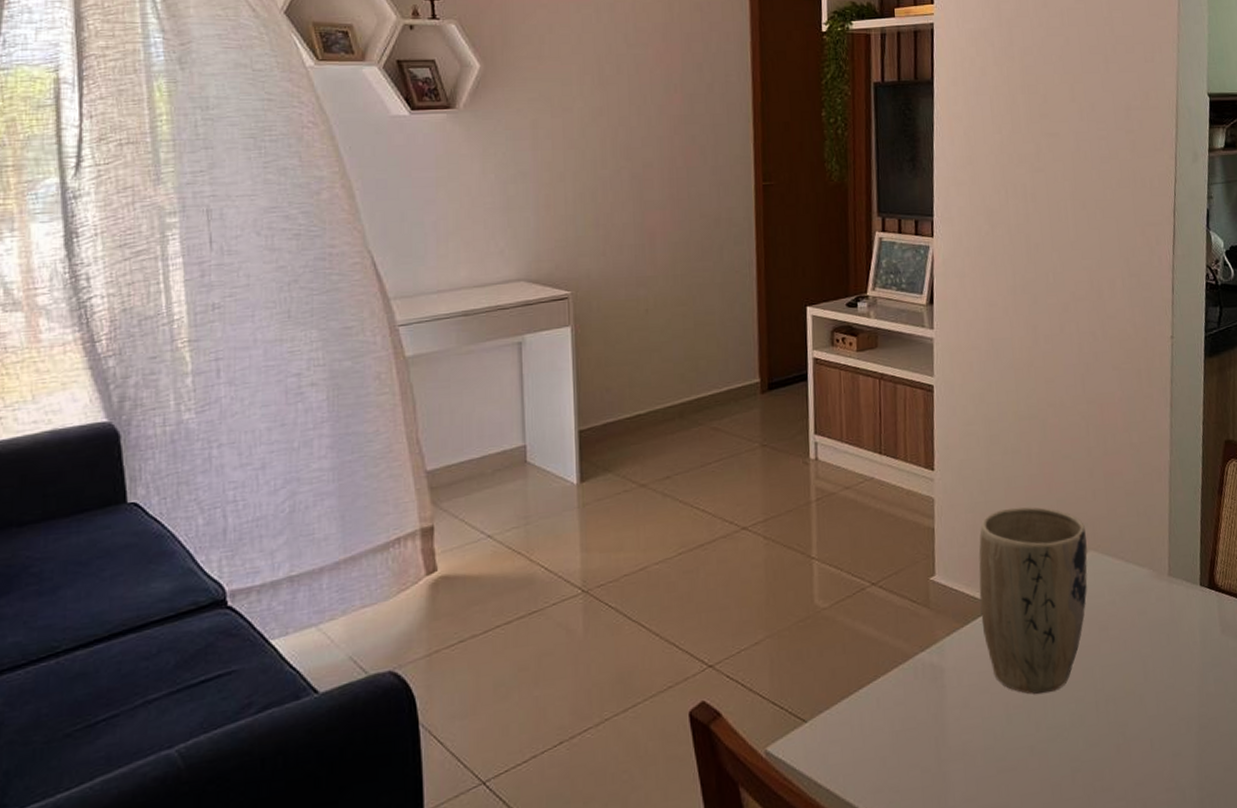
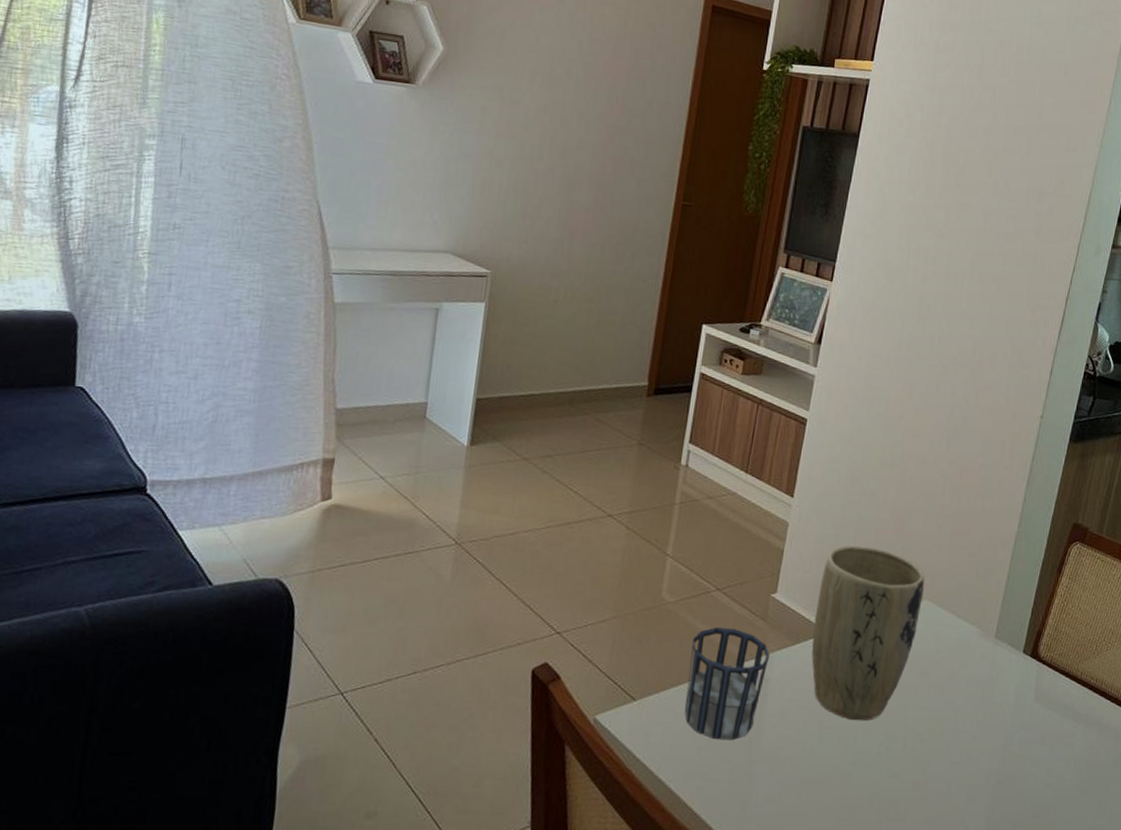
cup: none [855,622,941,746] -> present [684,627,770,740]

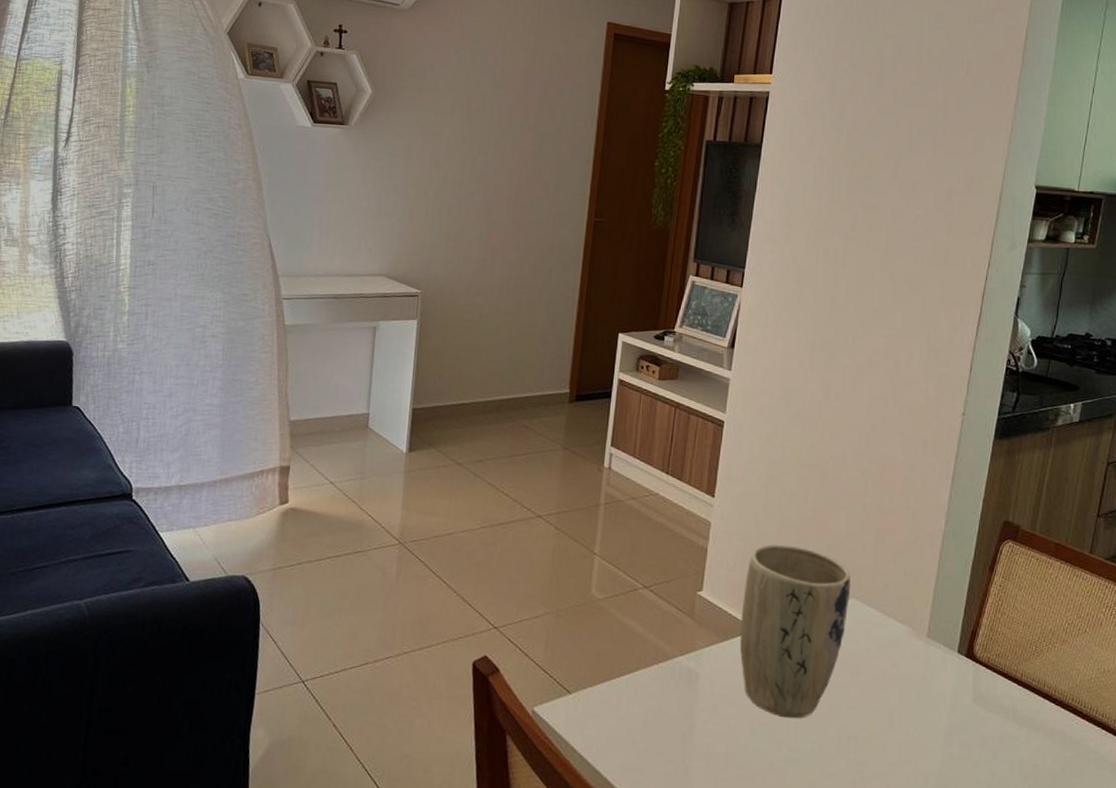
cup: present [684,627,770,740] -> none [617,624,699,734]

